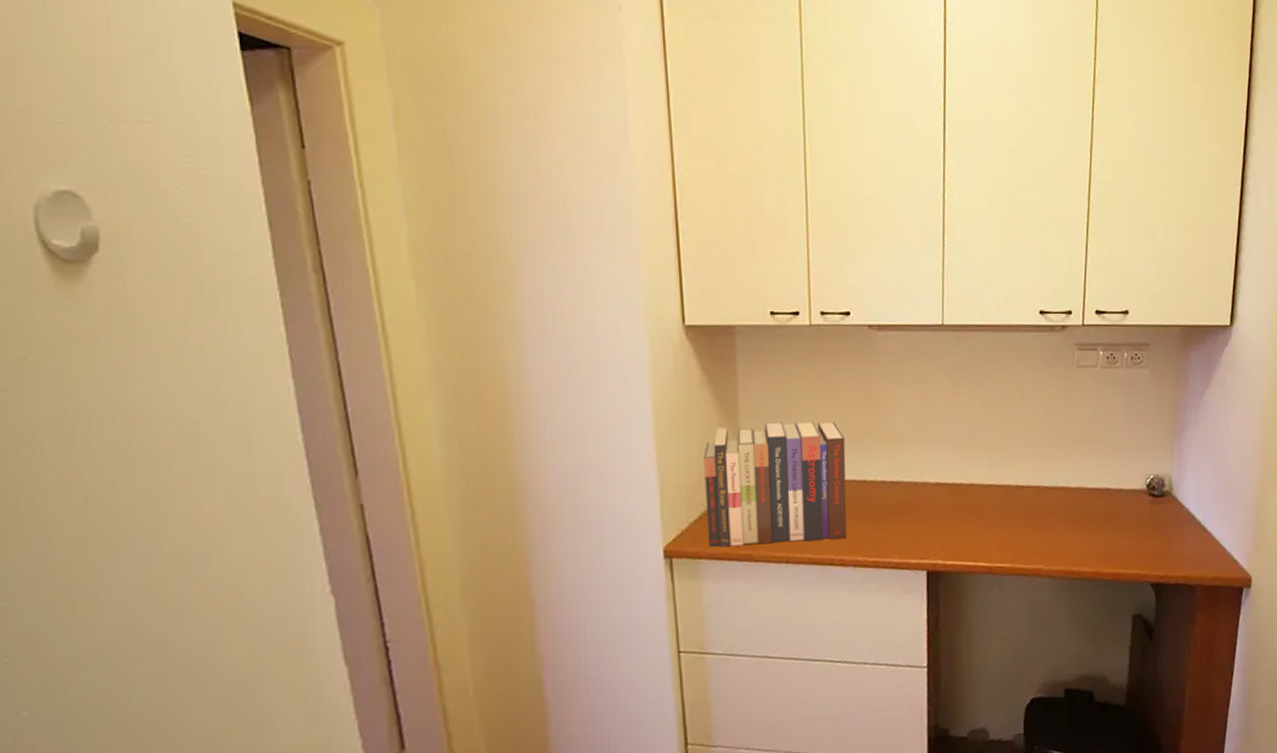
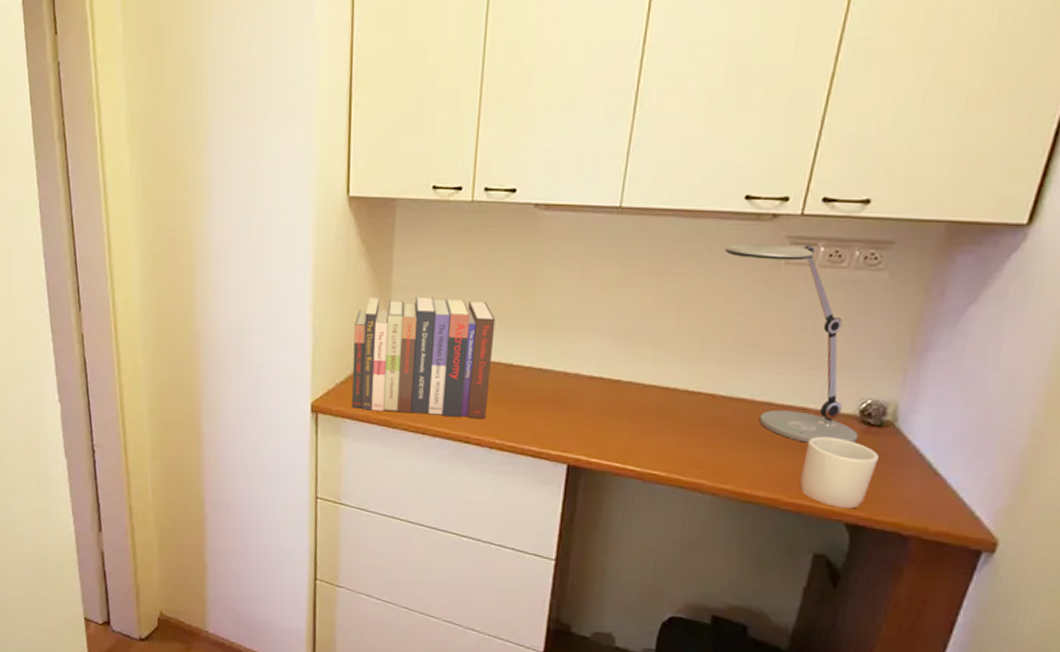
desk lamp: none [1030,350,1149,519] -> present [724,243,859,443]
mug: none [1113,510,1165,571] -> present [799,436,879,509]

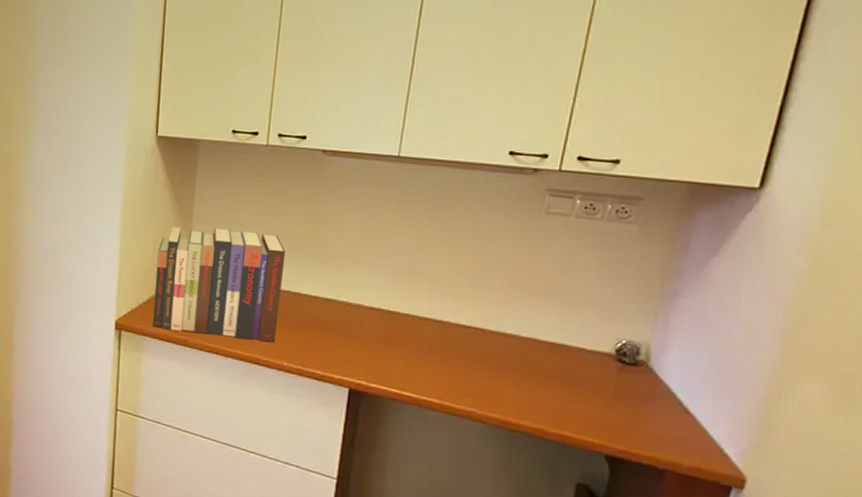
desk lamp: present [724,243,859,443] -> none [491,193,615,380]
mug: present [799,436,879,509] -> none [562,372,634,442]

